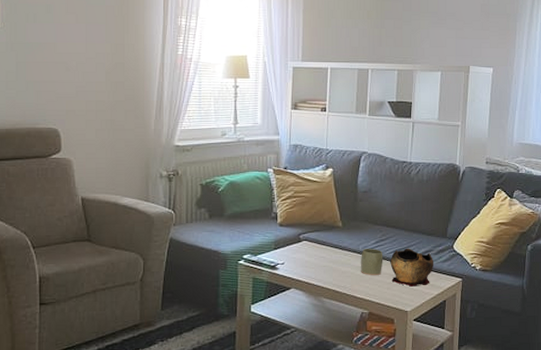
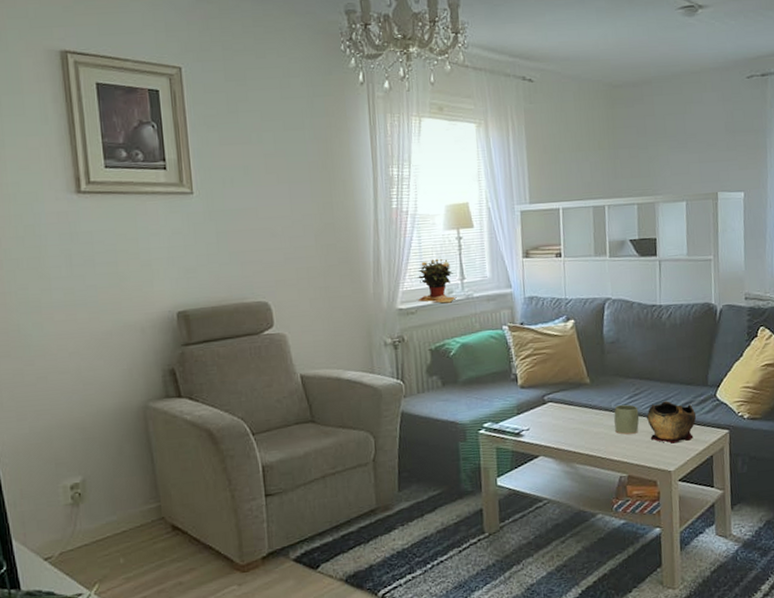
flower arrangement: none [193,103,228,144] -> present [417,258,455,303]

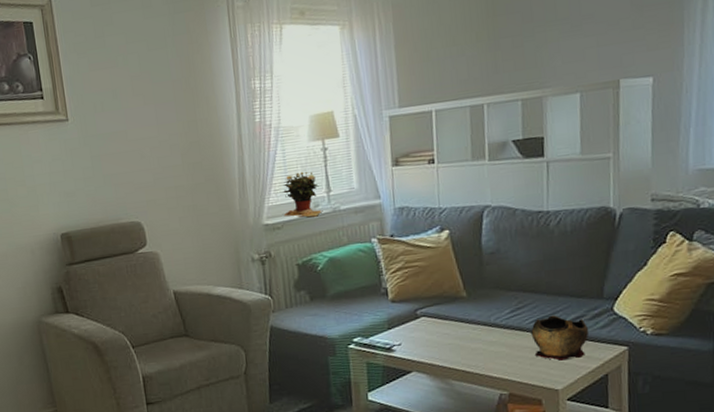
mug: present [614,404,640,435] -> none [493,319,523,351]

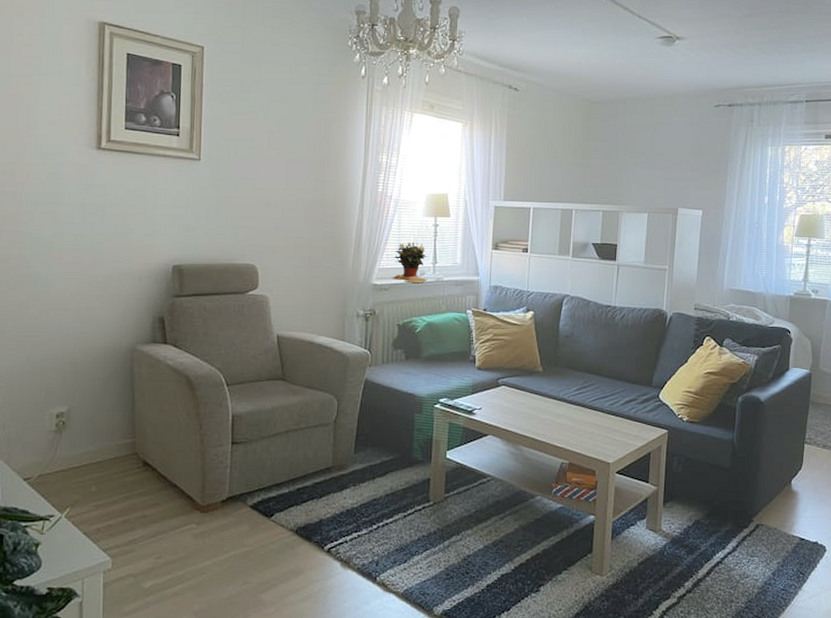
decorative bowl: present [531,315,589,361] -> none [592,396,639,437]

